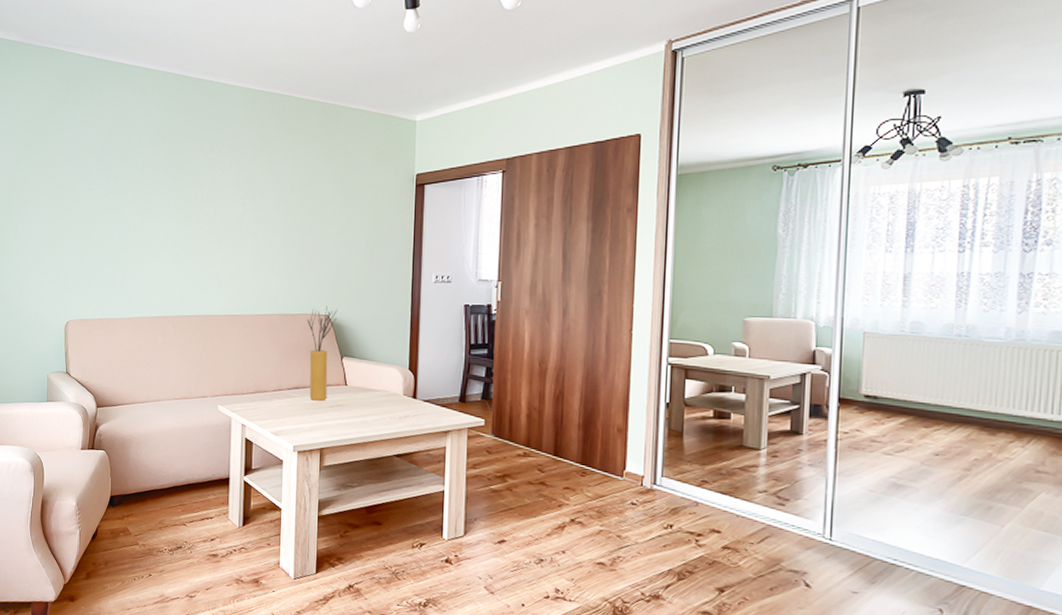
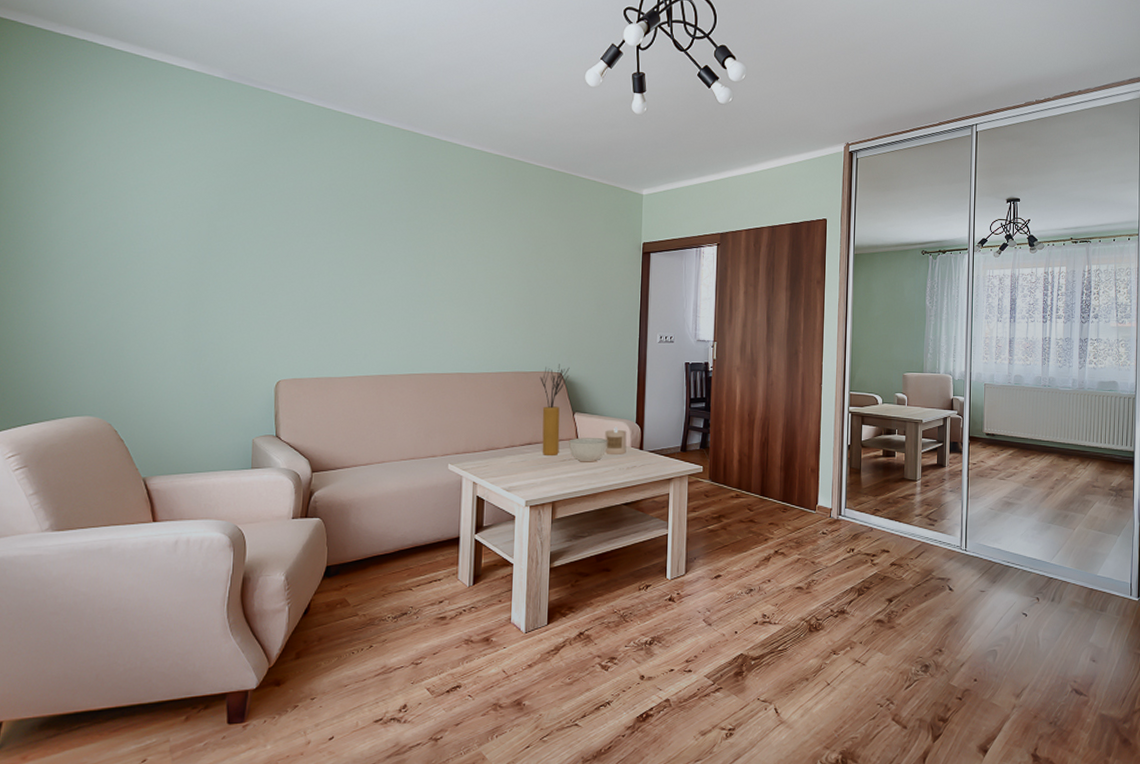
bowl: none [336,383,378,410] -> present [568,438,607,462]
candle: none [375,373,399,404] -> present [605,426,627,456]

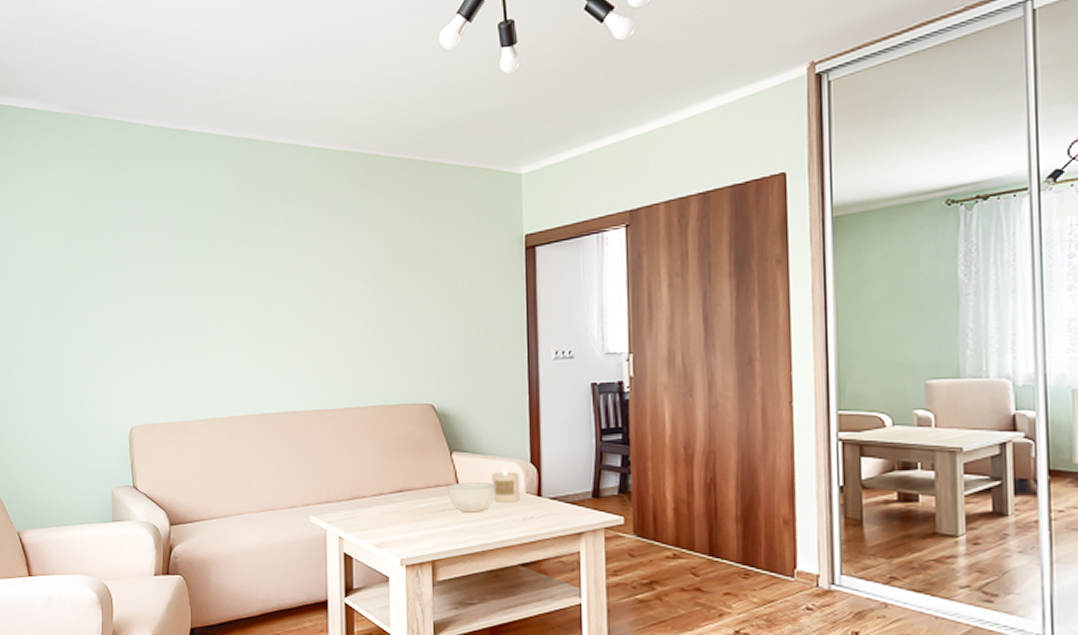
vase: present [540,364,570,457] -> none [408,393,443,506]

